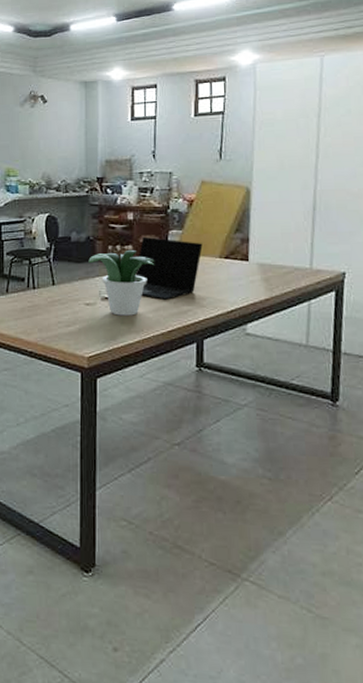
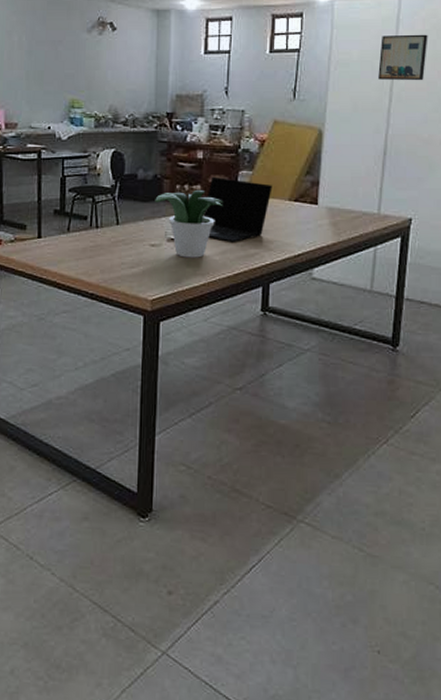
wall art: none [303,91,353,137] -> present [378,34,428,81]

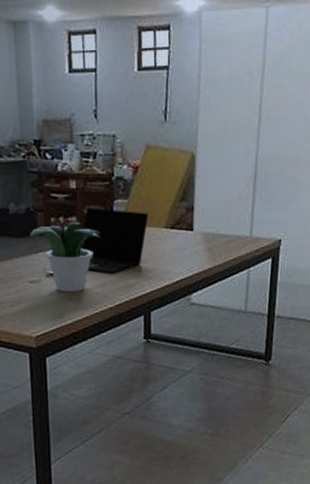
wall art: present [378,34,428,81] -> none [247,49,295,99]

